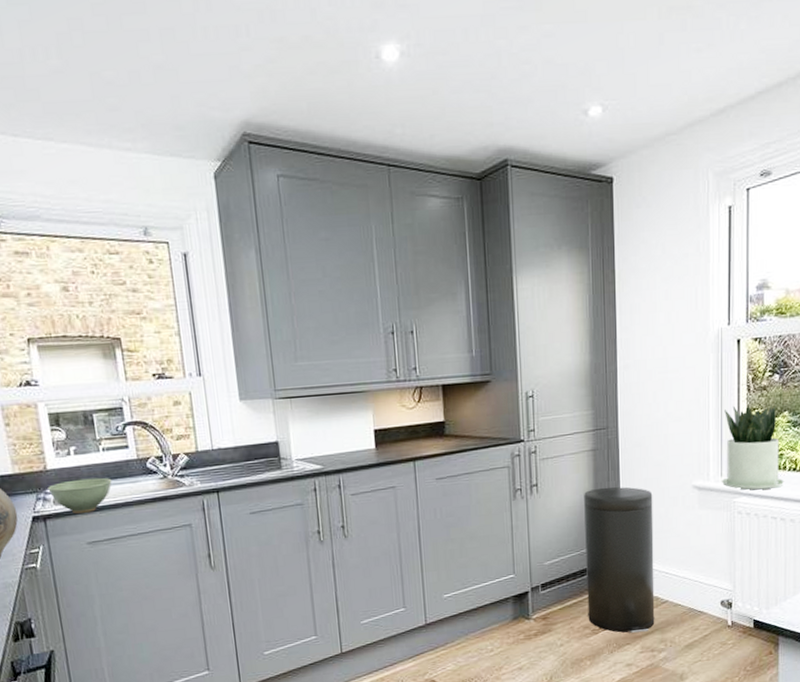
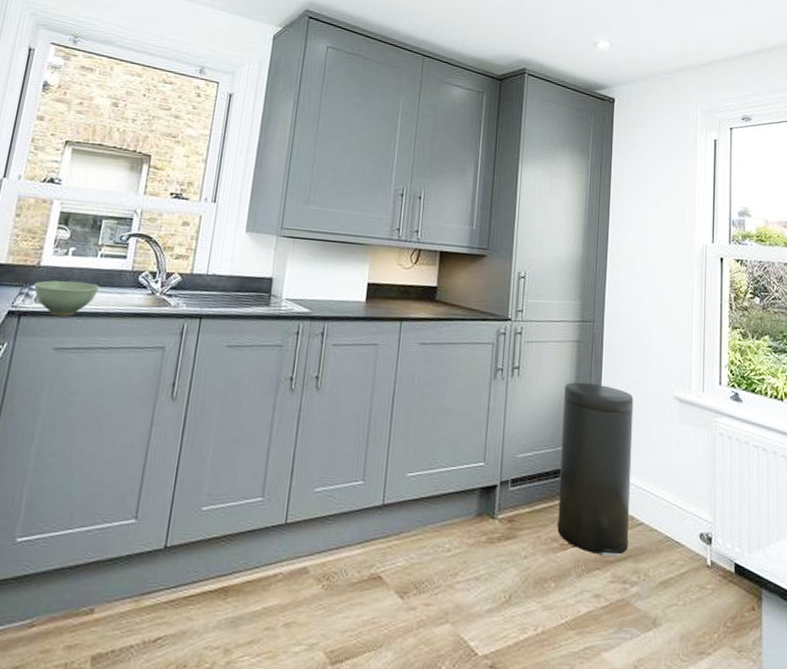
planter: present [721,405,785,490] -> none [702,322,767,414]

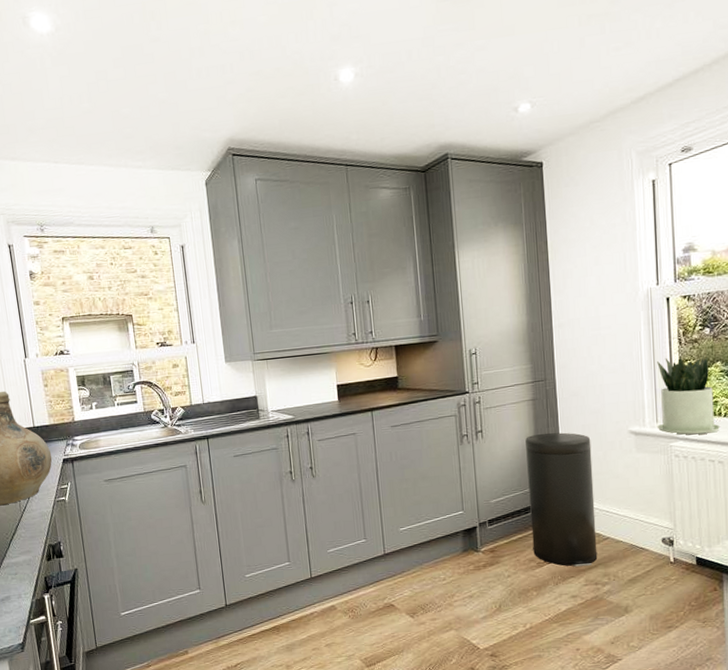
bowl: present [33,280,100,318] -> none [75,427,124,458]
planter: none [702,322,767,414] -> present [656,356,721,435]

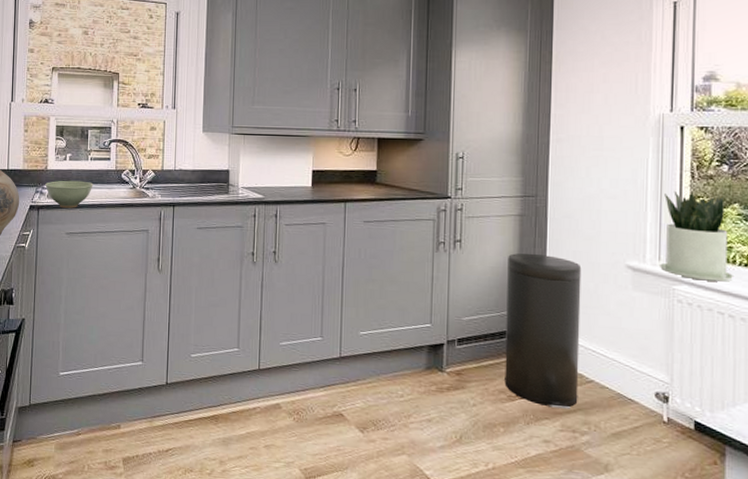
bowl: none [75,427,124,458] -> present [45,180,93,209]

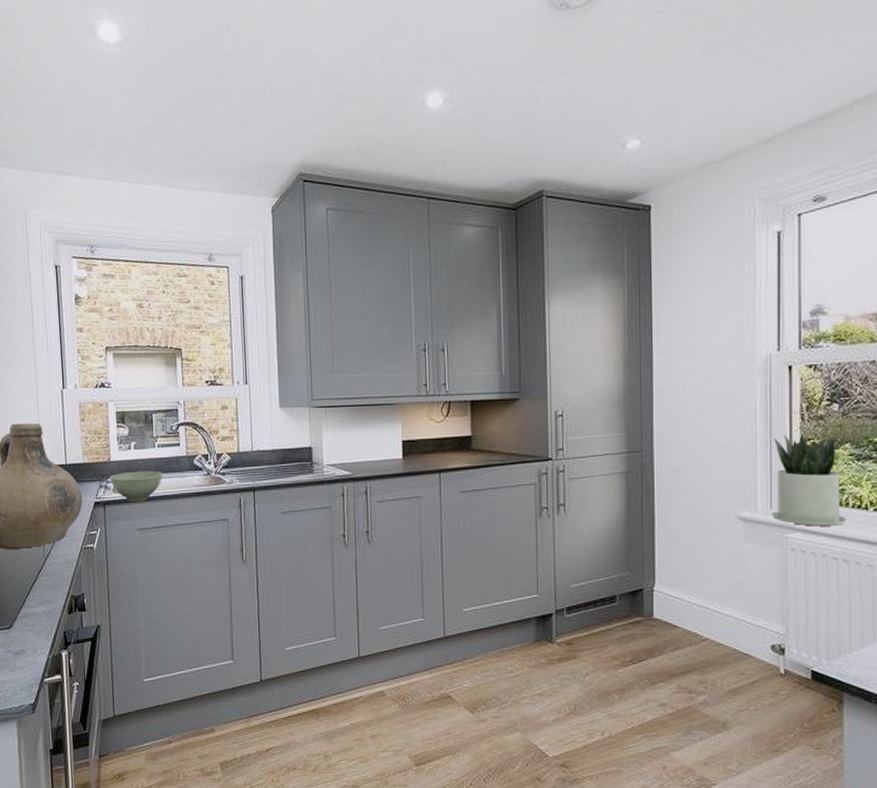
pedal bin: present [504,253,582,411] -> none [615,511,693,671]

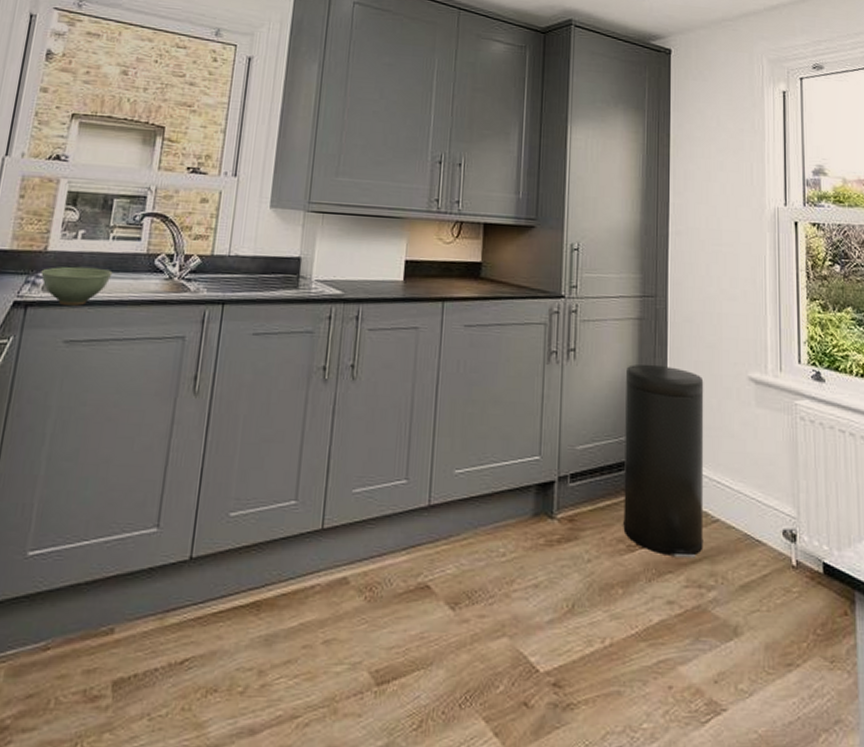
pedal bin: none [615,511,693,671] -> present [623,364,704,560]
planter: present [770,435,848,526] -> none [780,293,852,395]

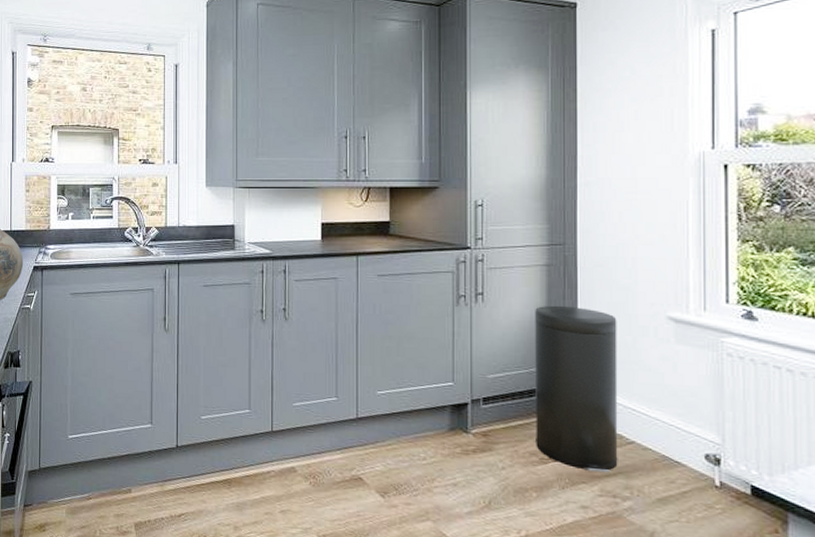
bowl: present [40,266,113,307] -> none [48,240,96,269]

